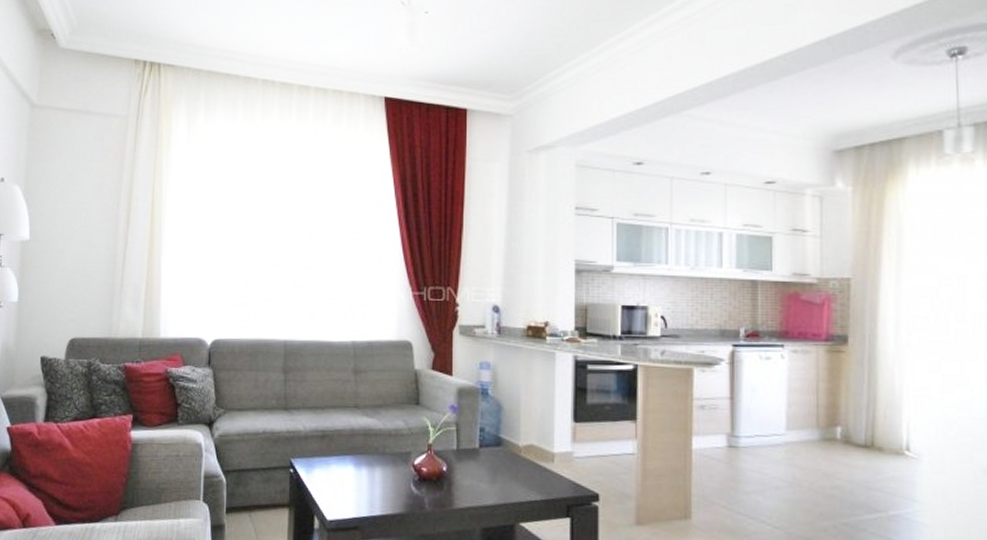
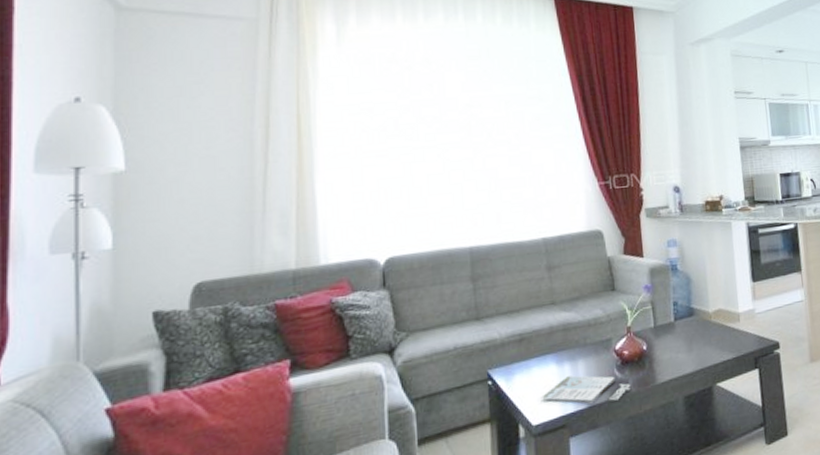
magazine: none [336,480,427,515] -> present [540,375,631,405]

